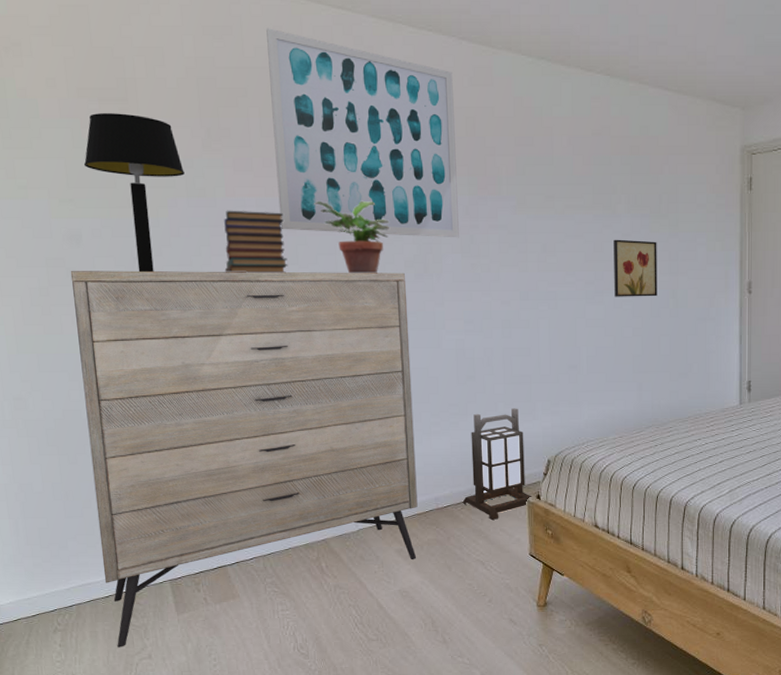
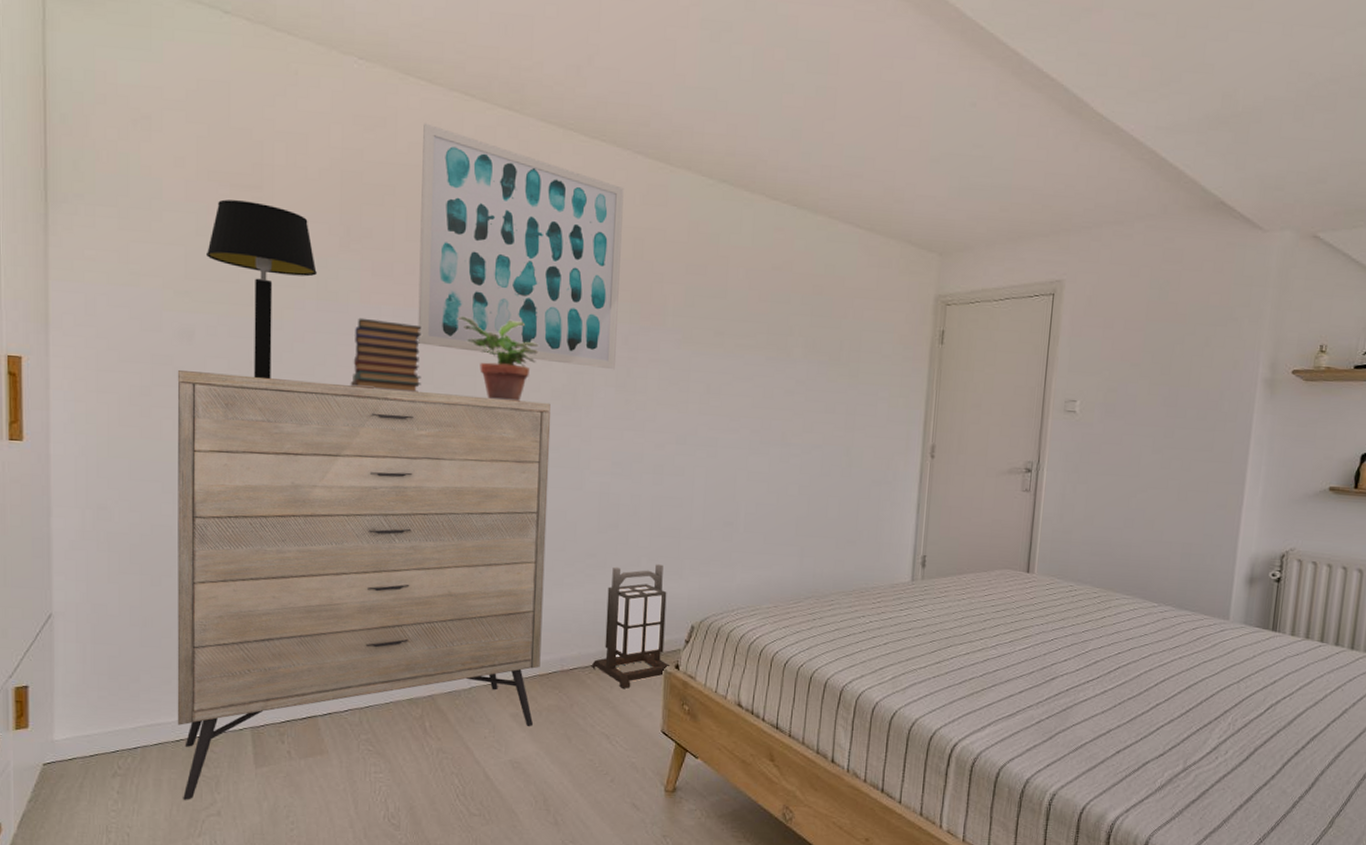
wall art: present [613,239,657,297] -> none [781,386,834,453]

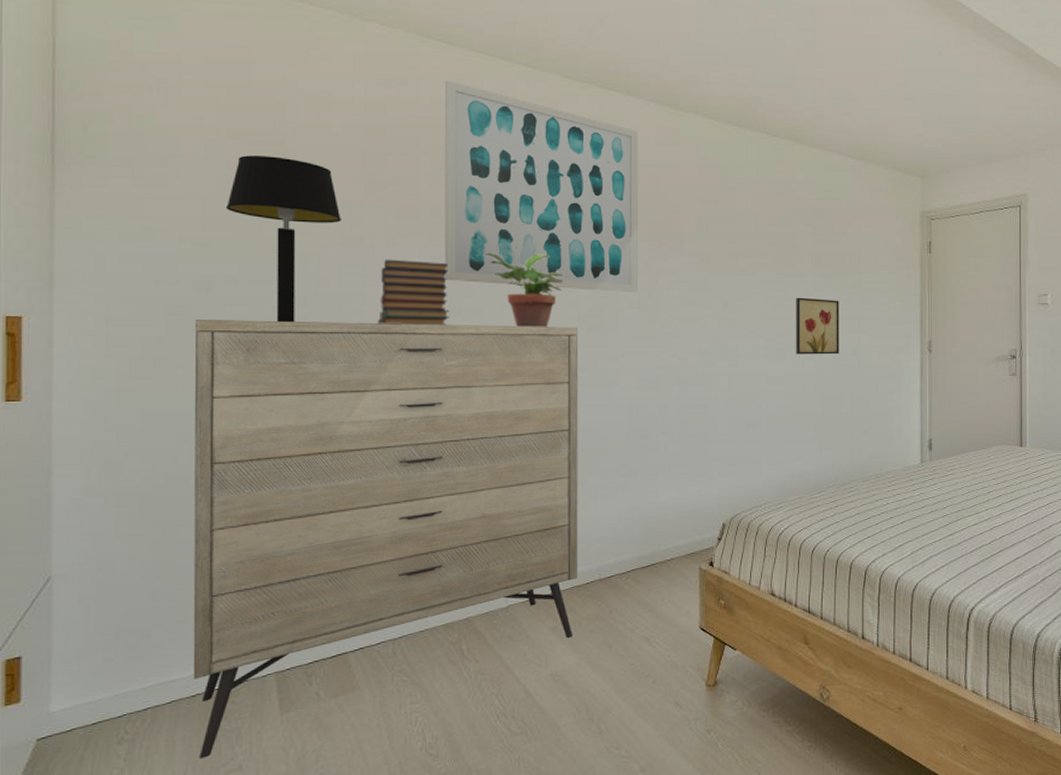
lantern: present [592,564,671,689] -> none [629,469,705,590]
wall art: none [781,386,834,453] -> present [796,297,839,355]

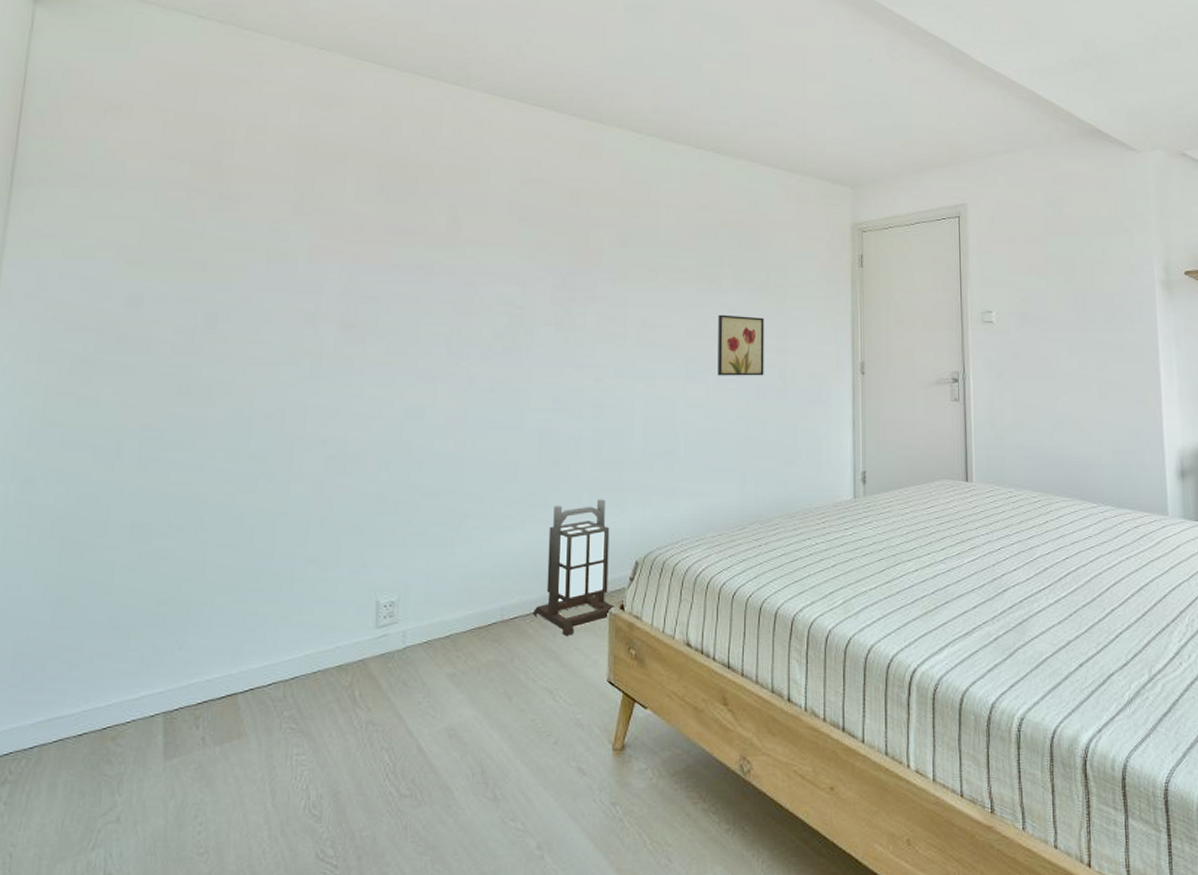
dresser: present [193,320,579,758] -> none [79,337,492,806]
table lamp: present [225,155,341,323] -> none [161,175,269,340]
book stack: present [377,259,450,326] -> none [294,275,368,344]
wall art: present [444,80,639,293] -> none [363,100,561,310]
potted plant: present [482,252,563,328] -> none [401,268,480,346]
lantern: none [629,469,705,590] -> present [533,499,615,636]

